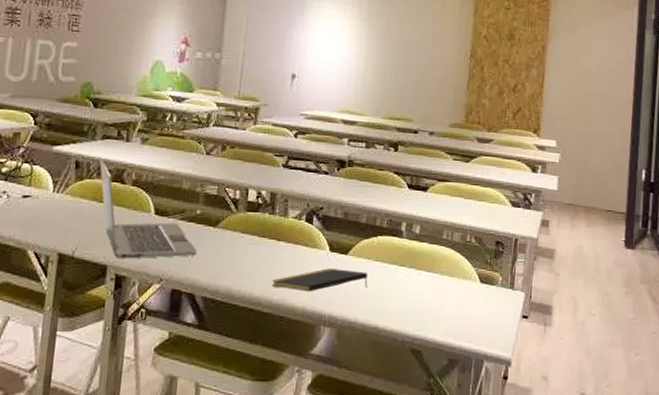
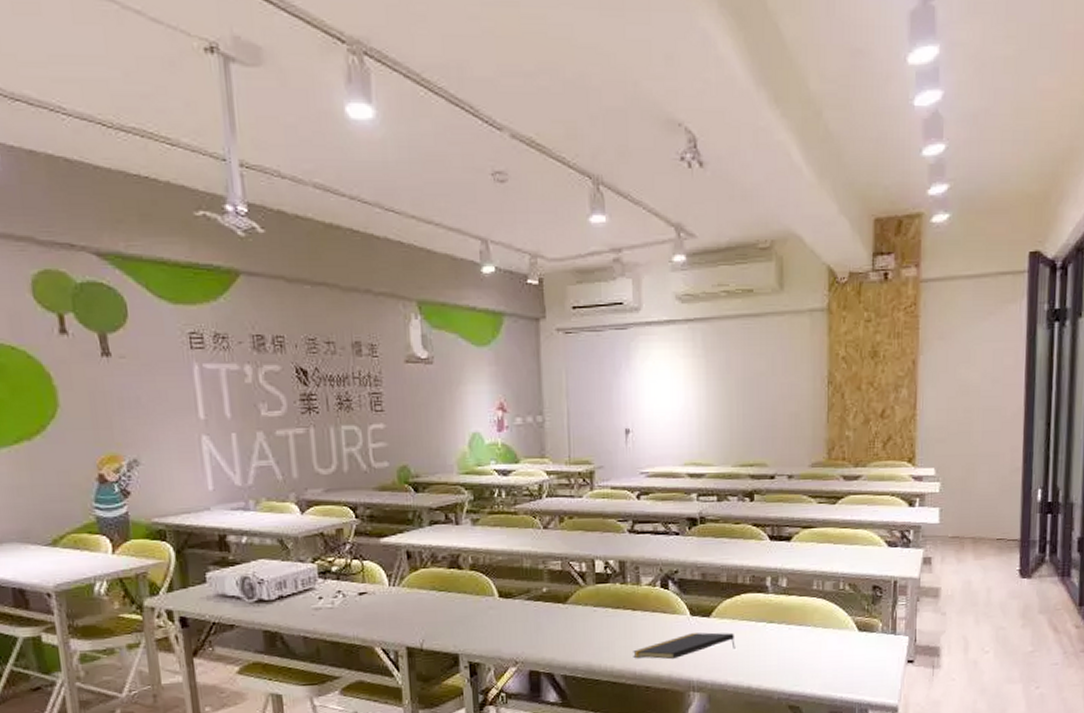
laptop: present [99,157,198,259] -> none [431,544,550,646]

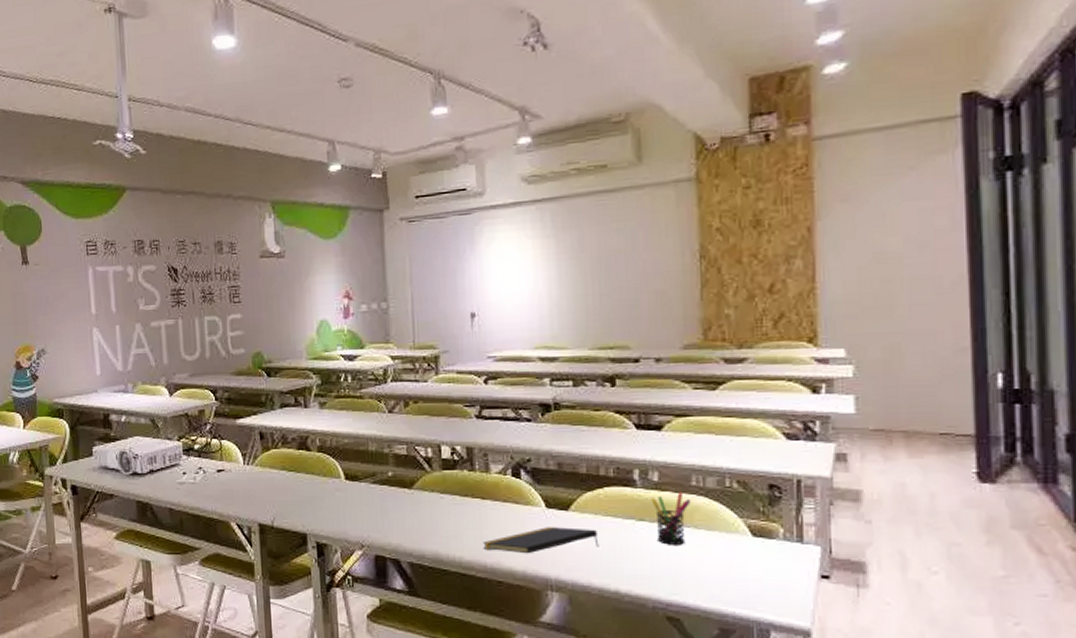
pen holder: none [780,595,812,643] -> present [651,492,691,545]

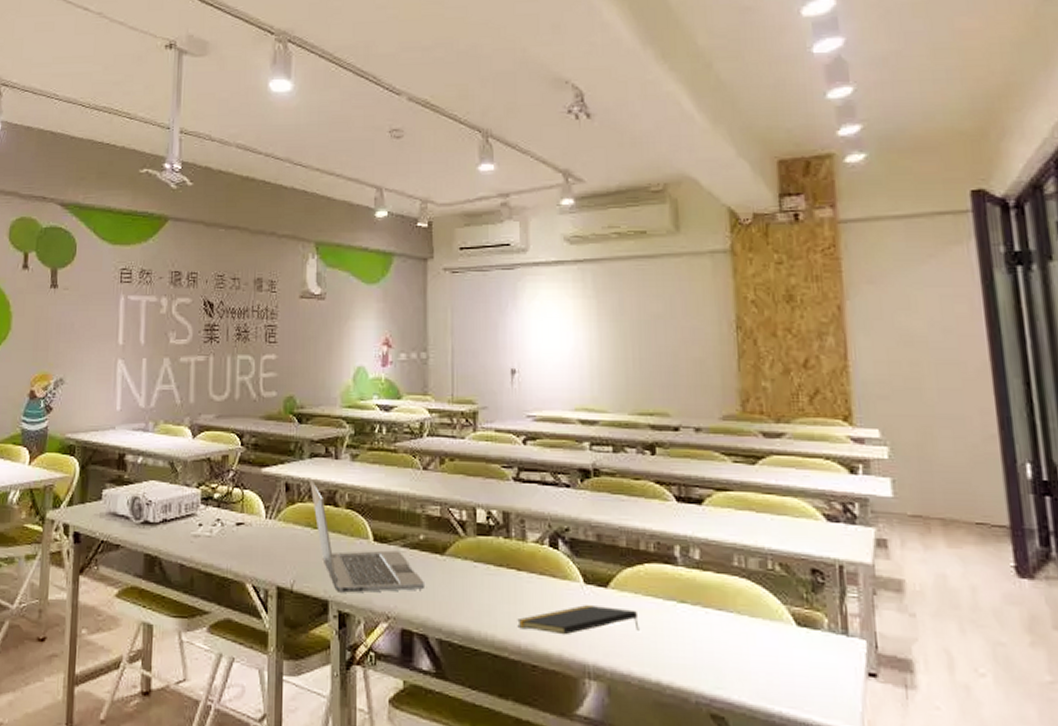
laptop: none [282,426,396,526] -> present [310,478,426,593]
pen holder: present [651,492,691,545] -> none [693,572,734,632]

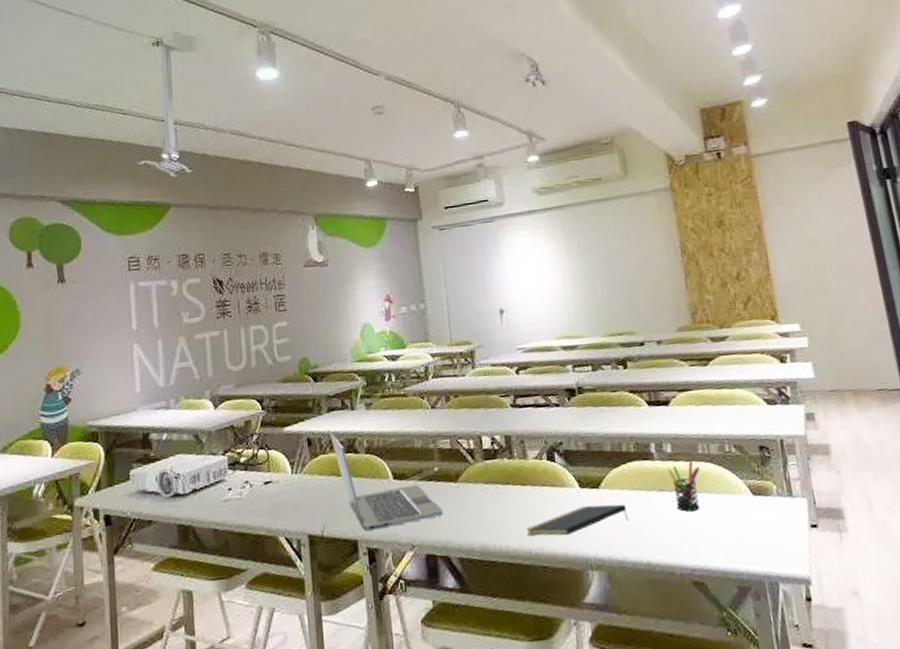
pen holder: none [693,572,734,632] -> present [667,460,701,512]

